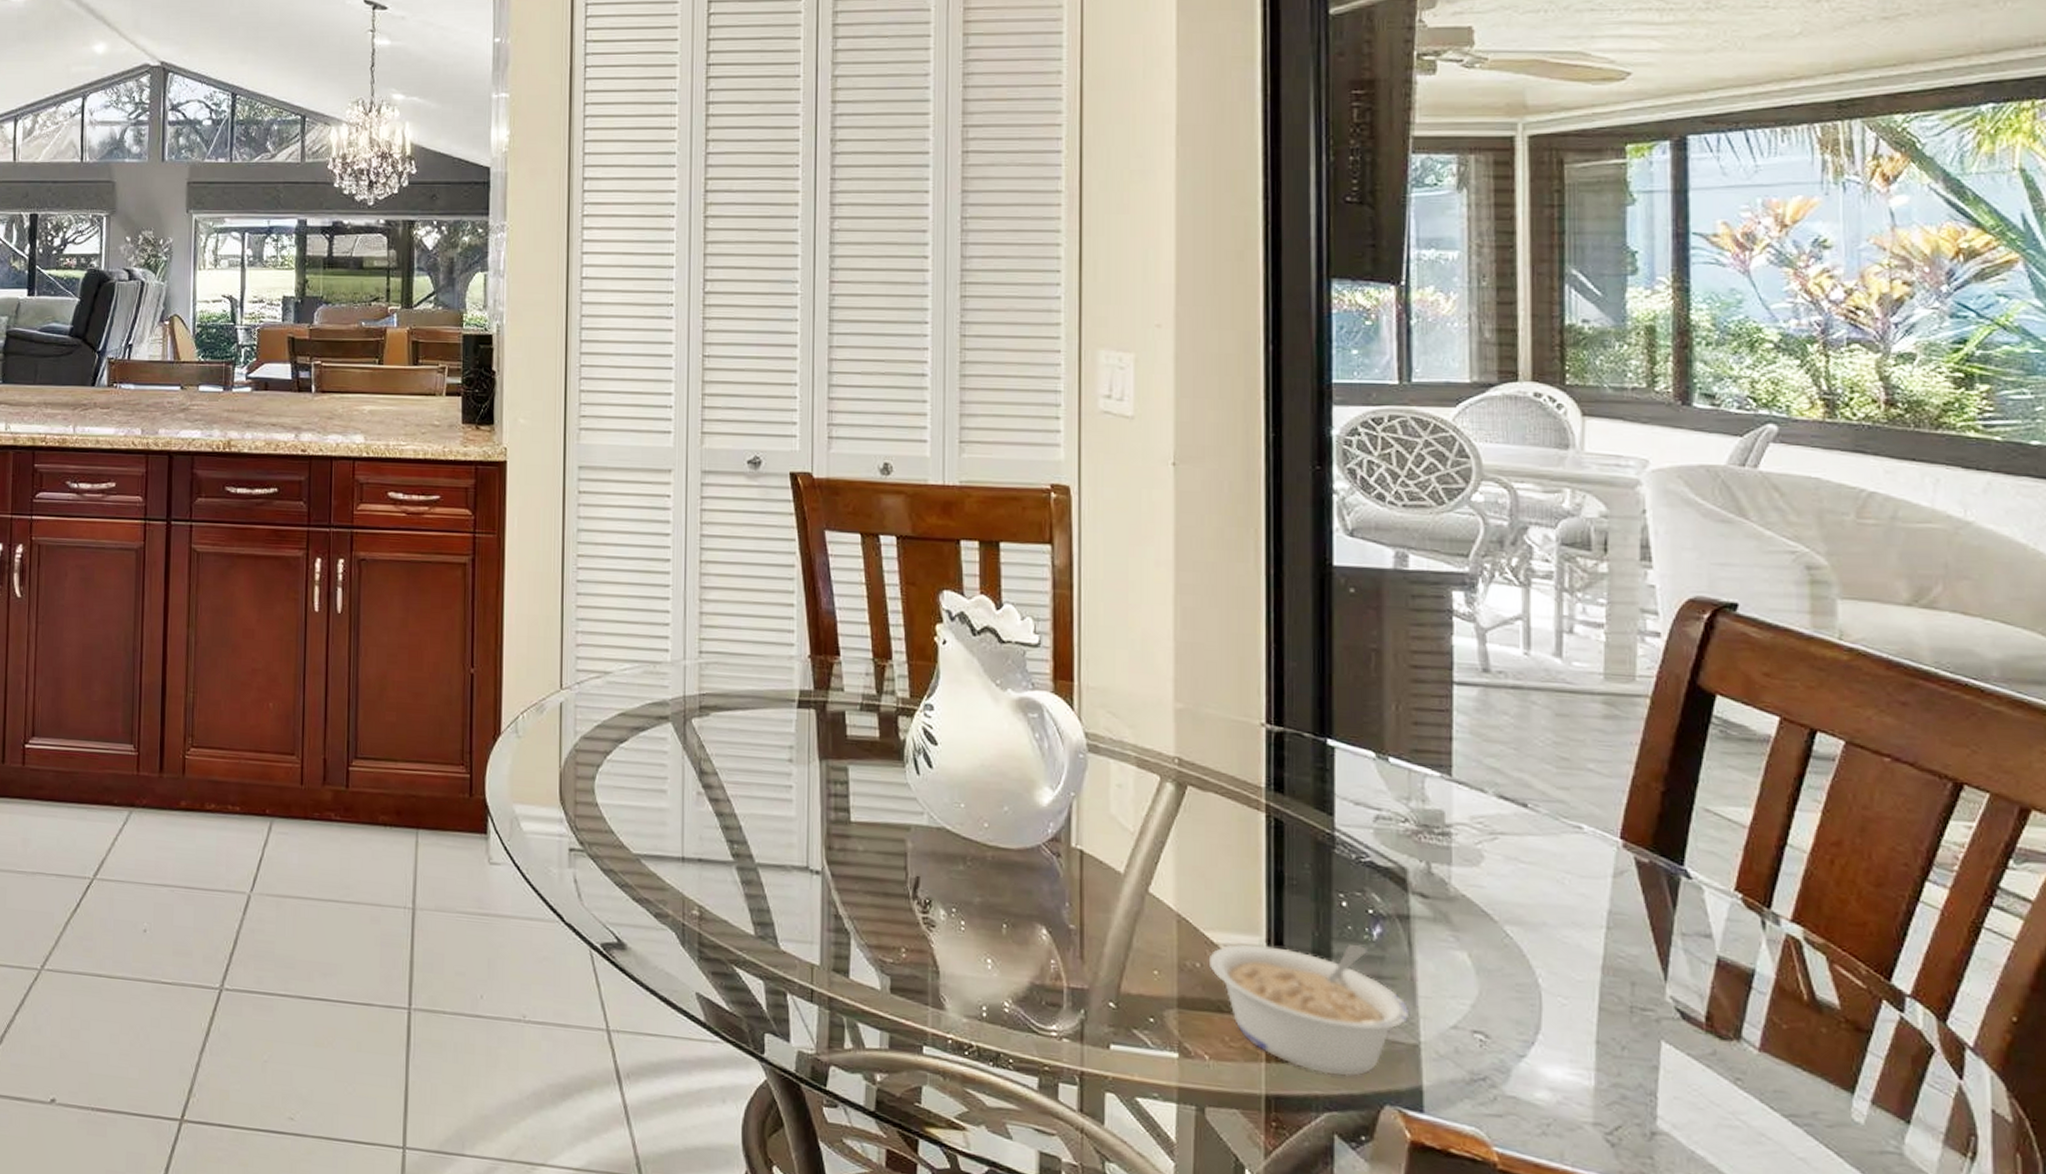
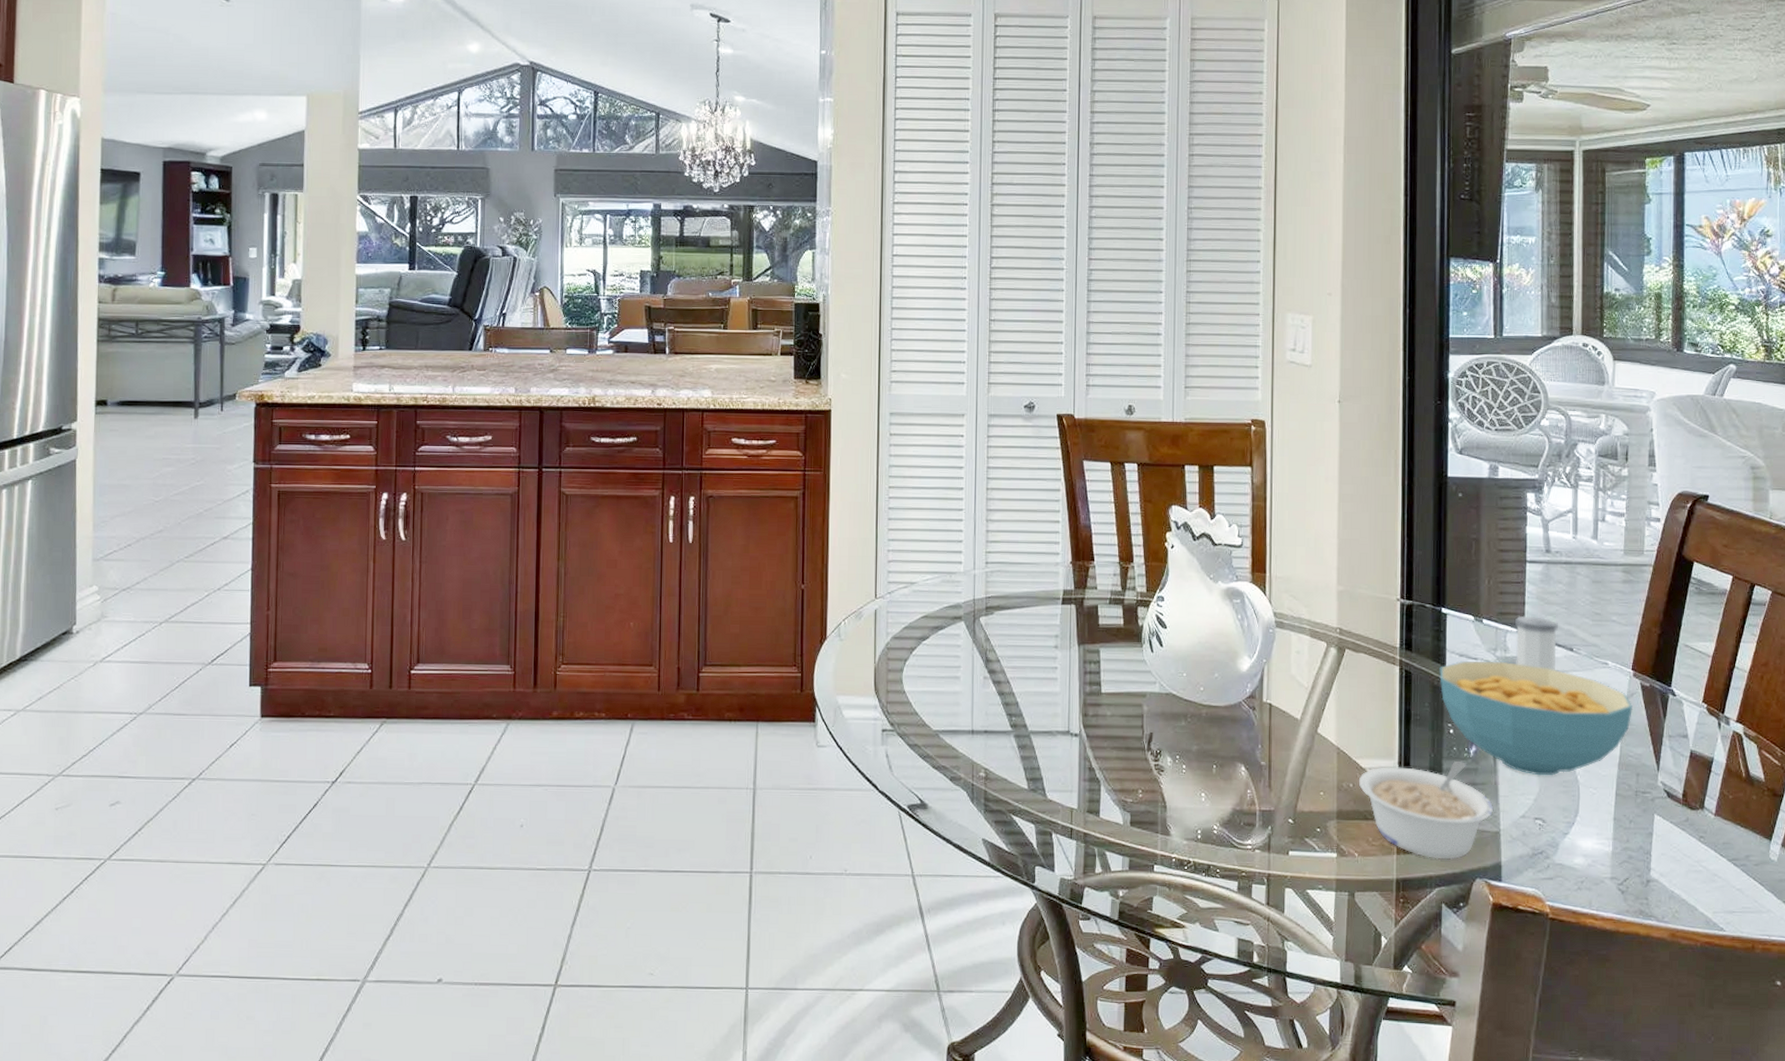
cereal bowl: none [1325,811,1623,976] -> present [1439,661,1632,776]
salt shaker: none [1438,755,1503,832] -> present [1515,615,1558,670]

